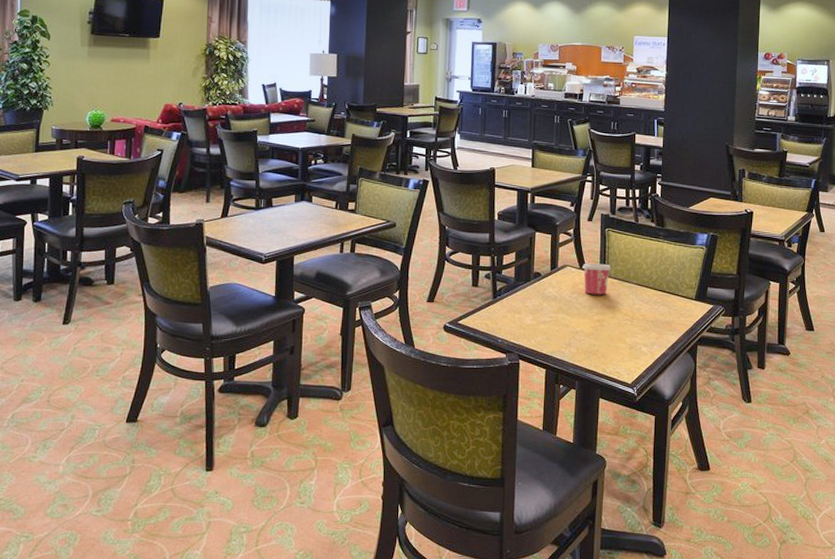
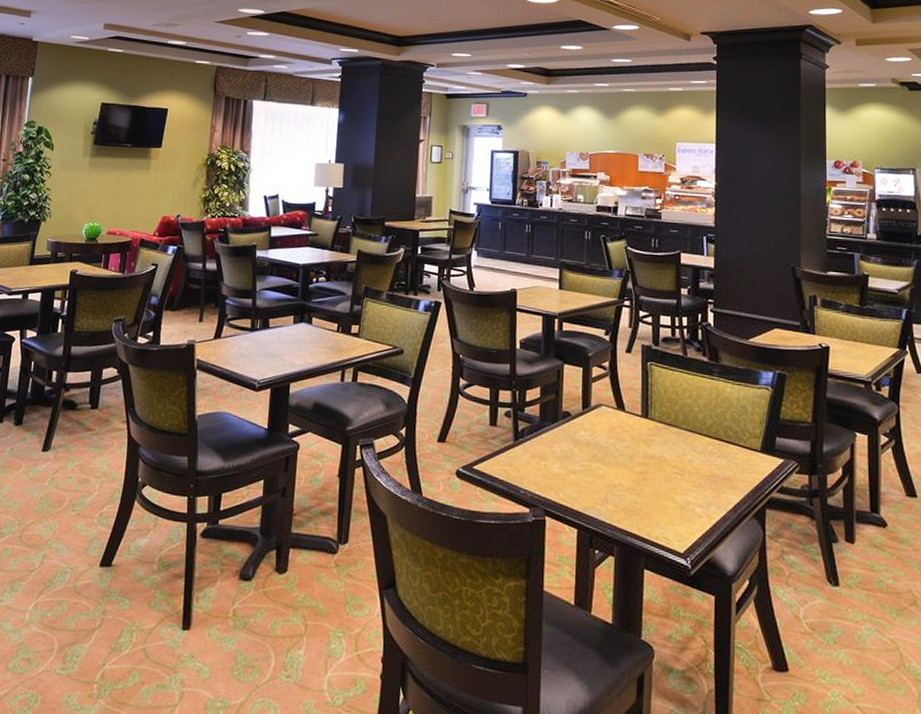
cup: present [582,263,612,295] -> none [620,402,656,442]

